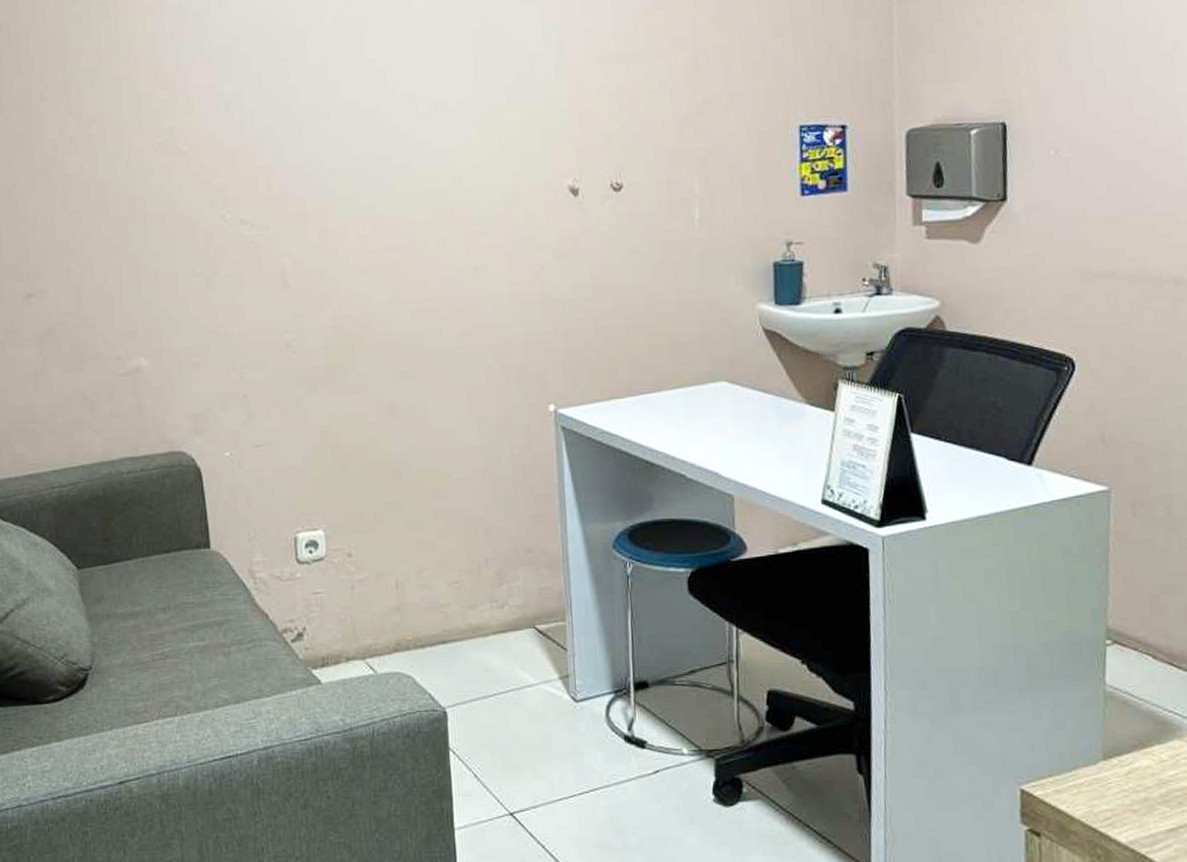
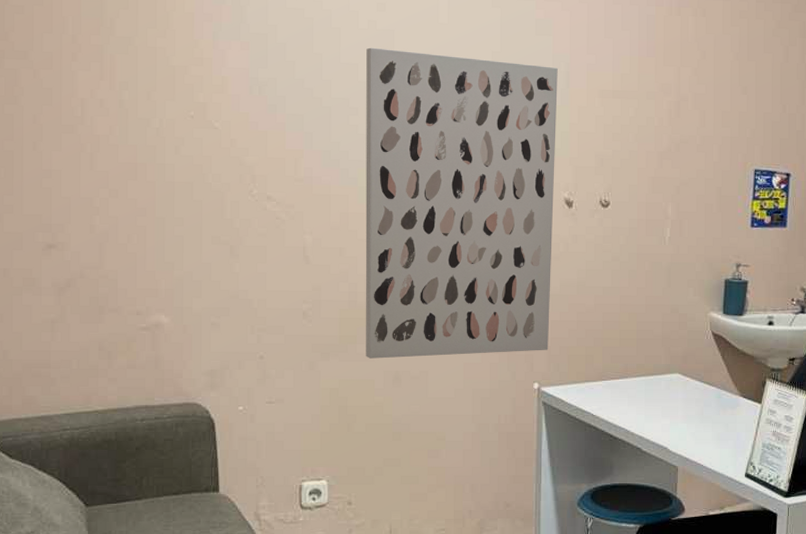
wall art: none [334,37,563,390] -> present [365,47,558,359]

